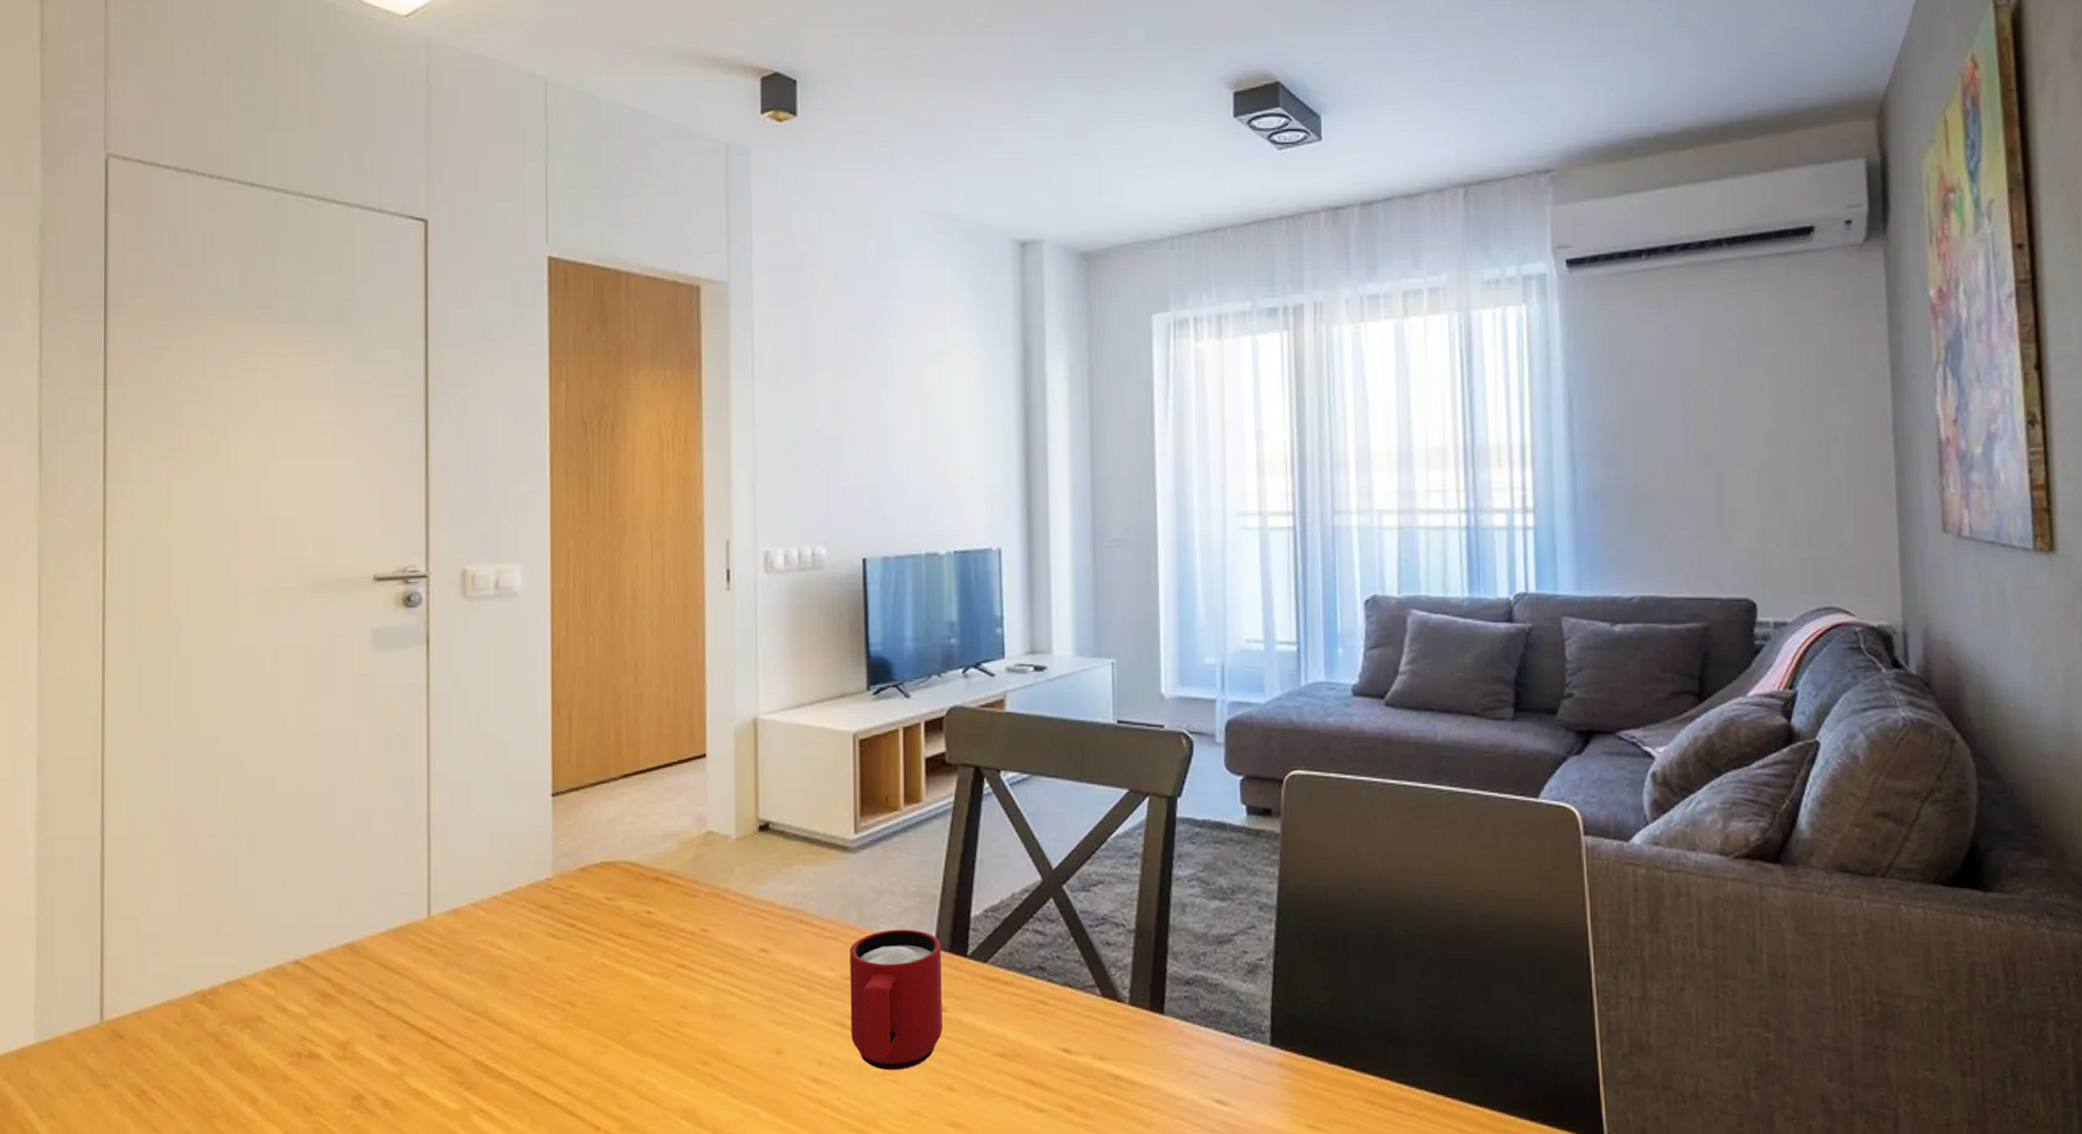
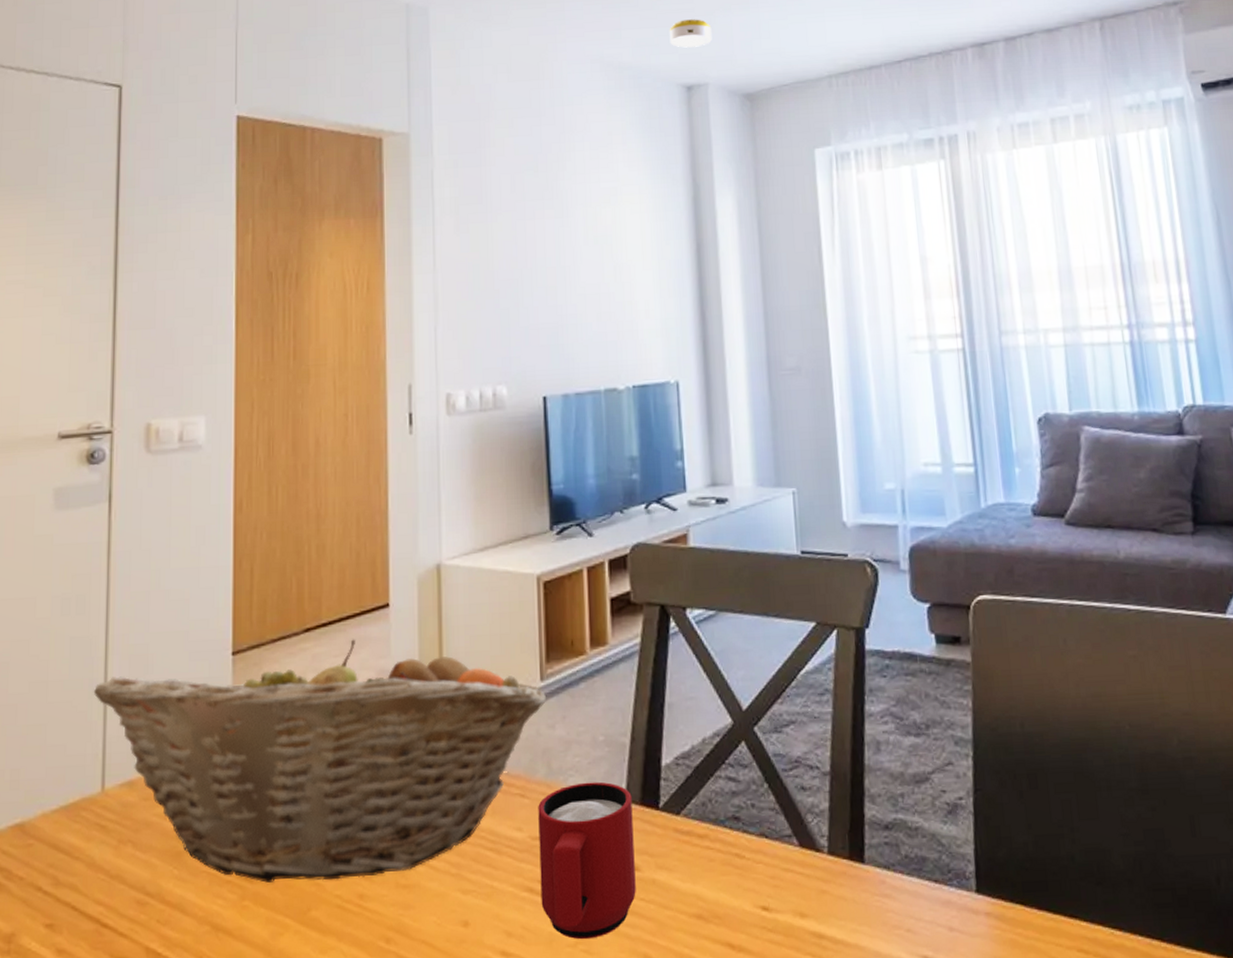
fruit basket: none [417,786,861,1008] -> present [93,639,547,883]
smoke detector: none [1004,170,1050,201] -> present [669,19,712,48]

